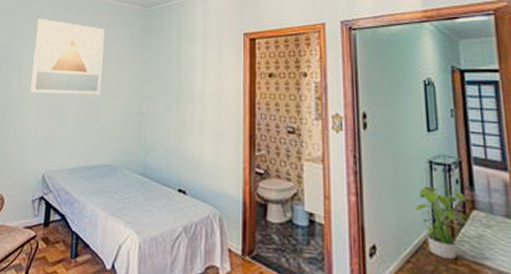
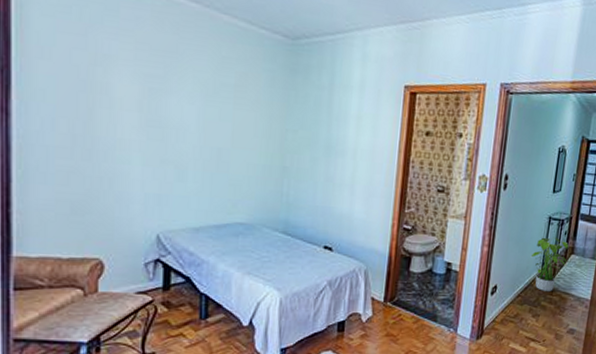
wall art: present [30,19,105,95] -> none [130,34,235,144]

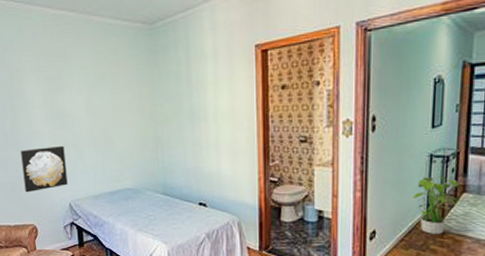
wall art: none [92,160,160,217] -> present [21,145,68,193]

